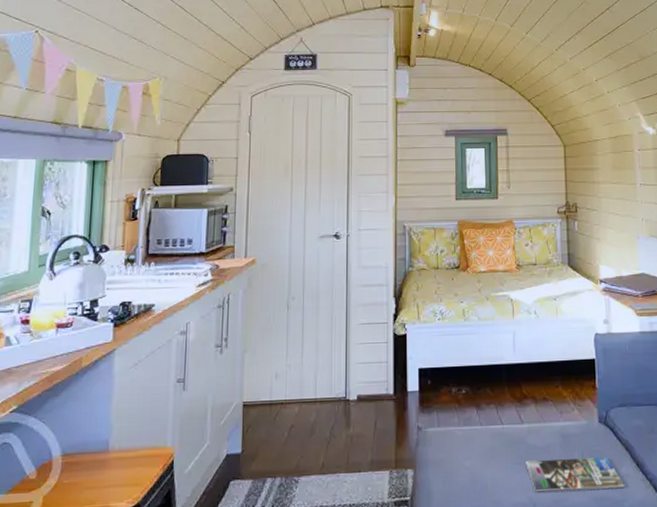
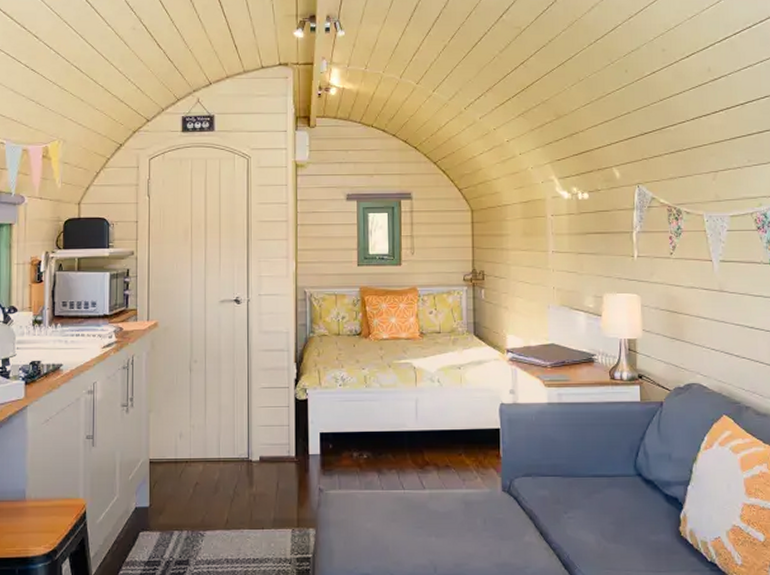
magazine: present [526,457,625,492] -> none [427,524,528,556]

